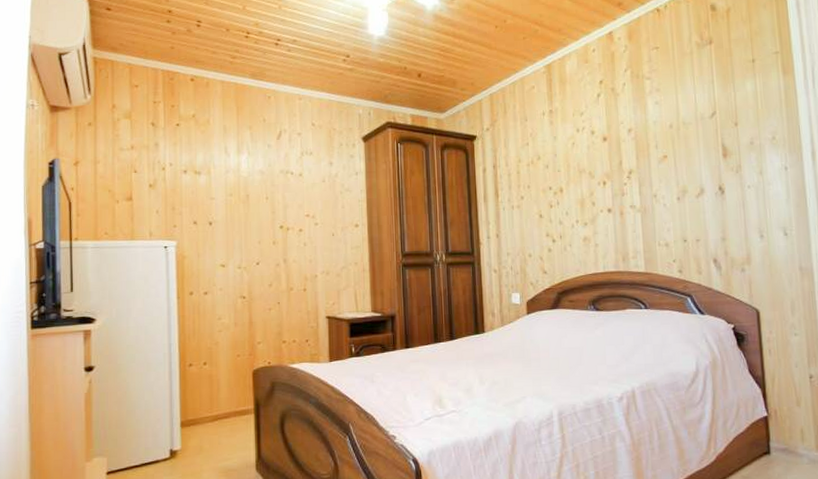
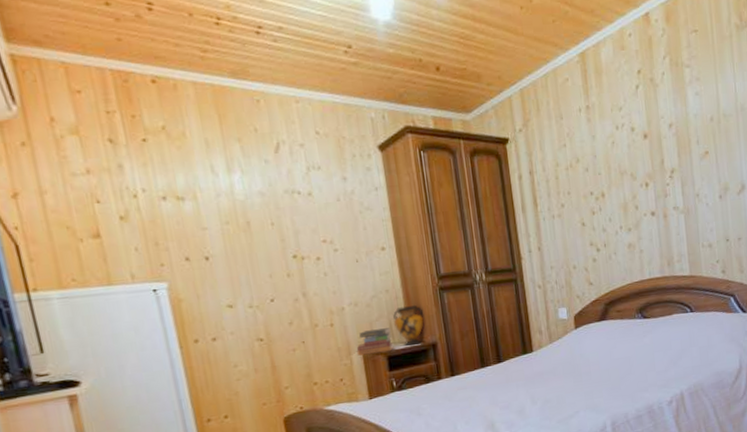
books: none [323,297,357,320] -> present [356,328,394,356]
vase: none [359,278,386,315] -> present [393,304,424,346]

